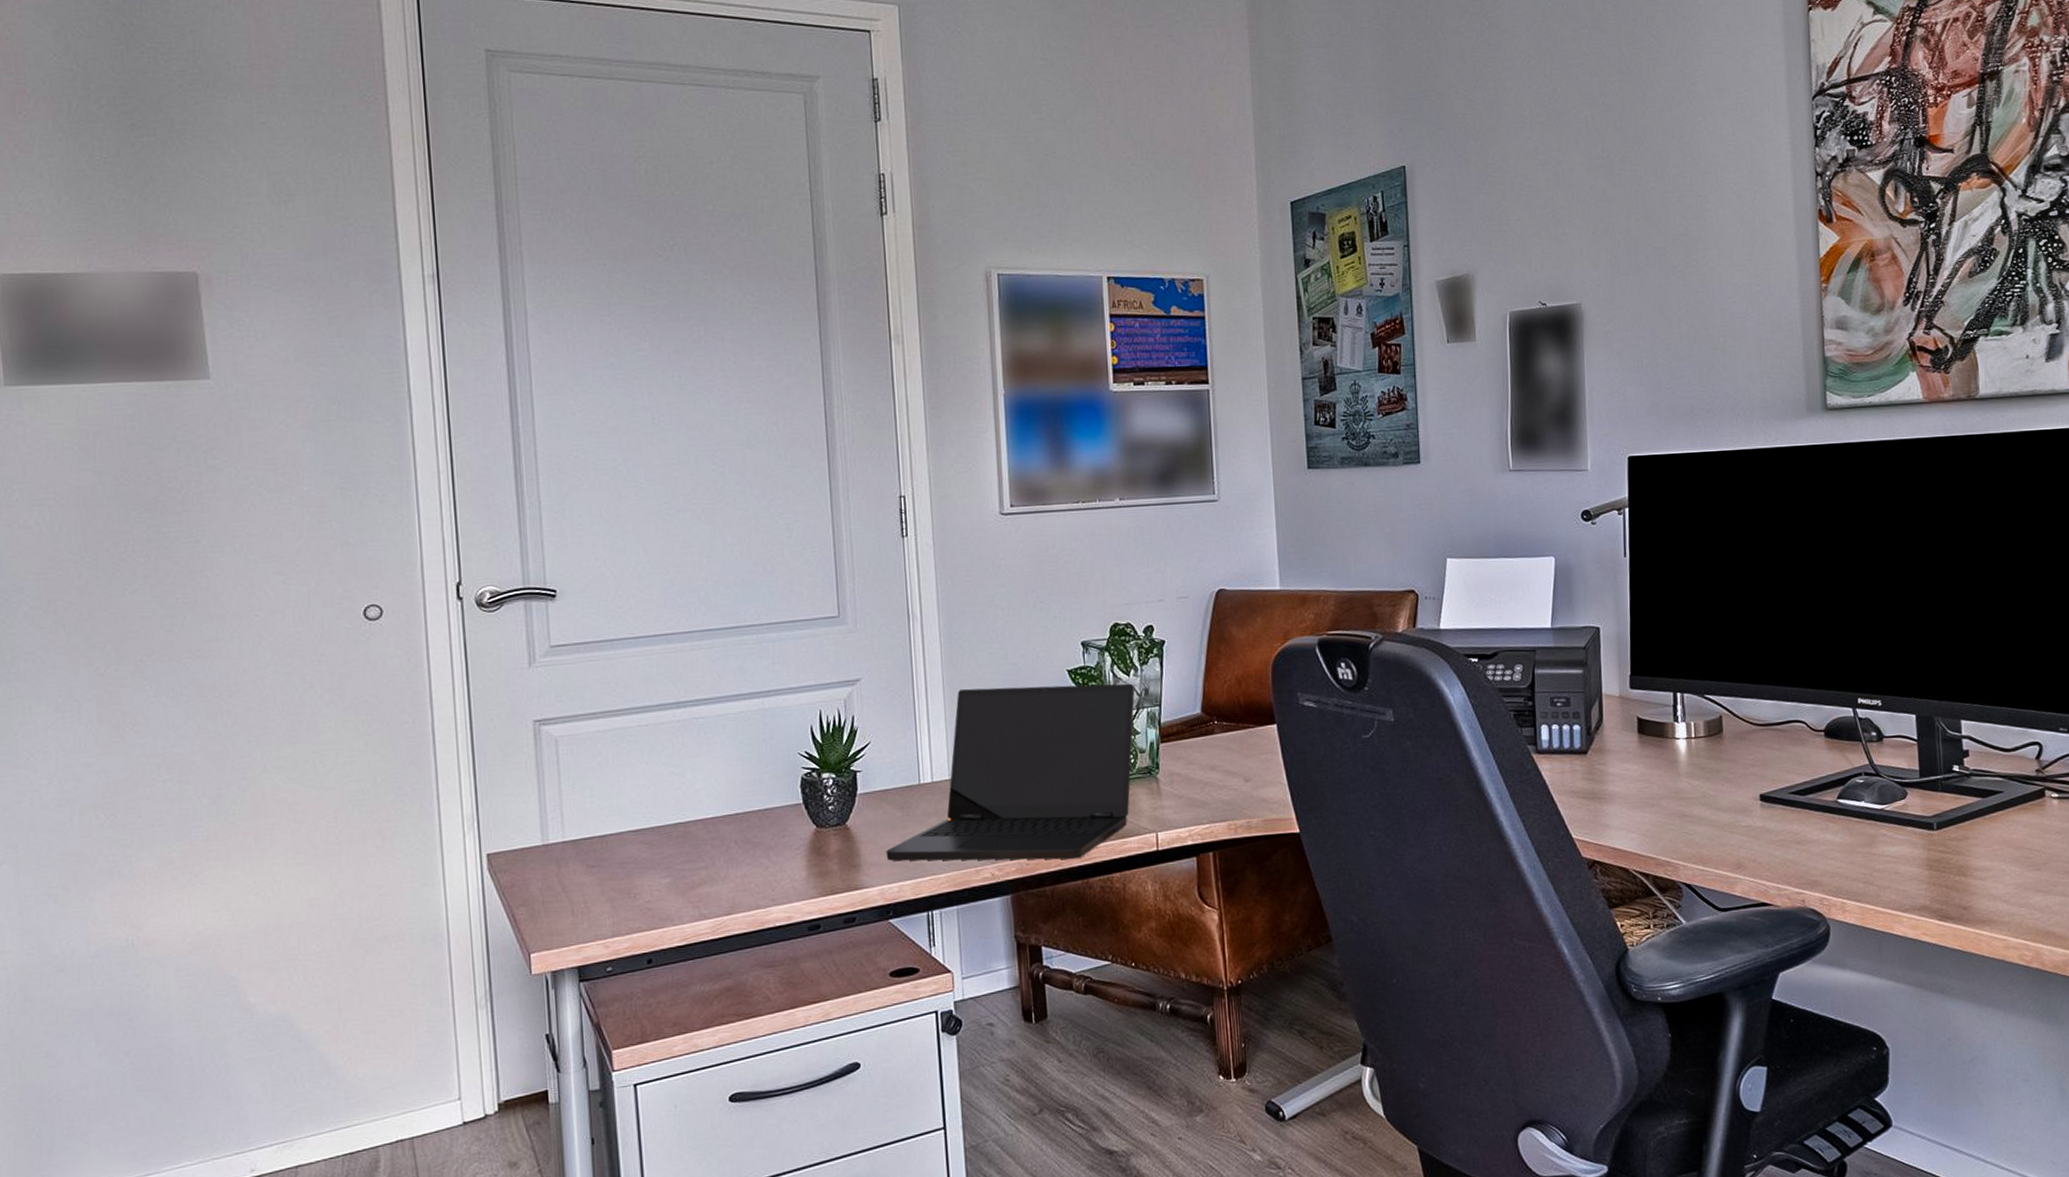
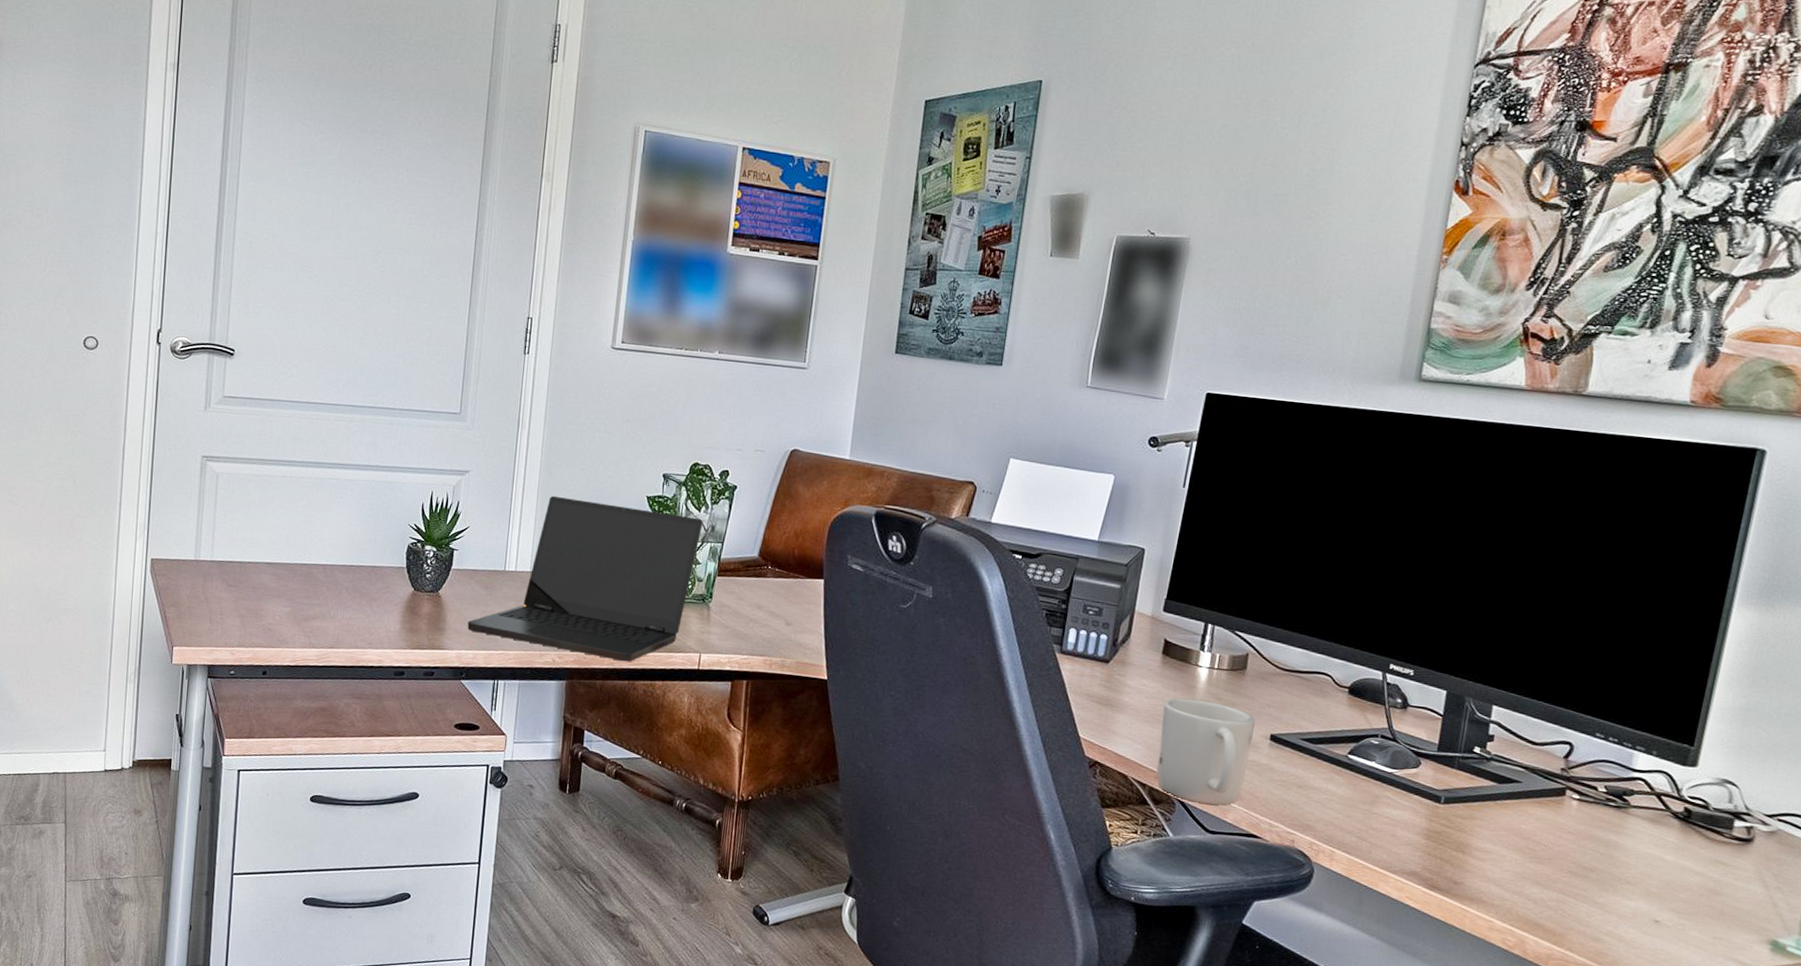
mug: none [1649,773,1744,882] -> present [1156,698,1255,806]

